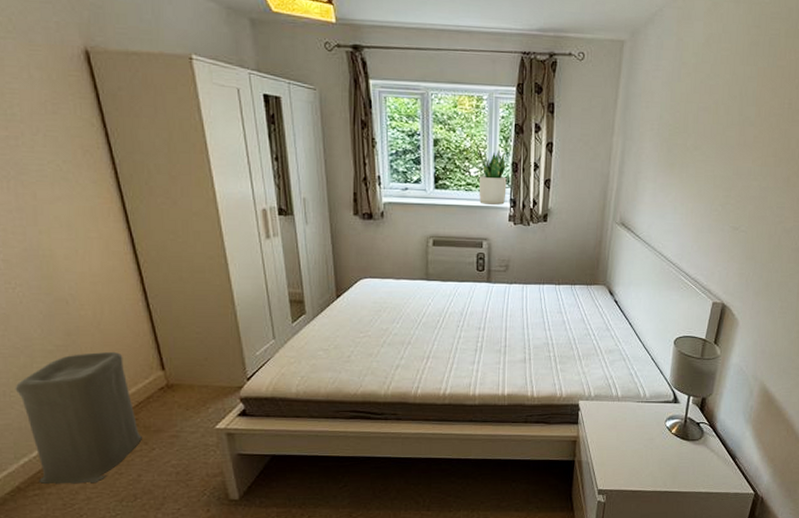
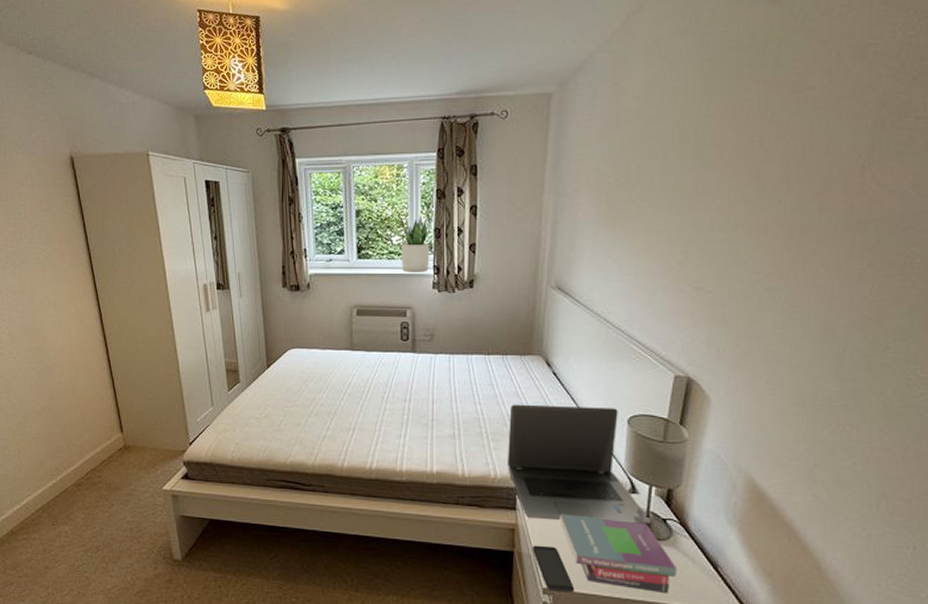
laundry basket: present [15,352,142,484] -> none [13,414,104,533]
laptop computer: none [571,329,688,430] -> present [506,404,651,526]
mobile phone: none [591,453,625,492] -> present [533,545,575,593]
books: none [614,425,705,483] -> present [559,514,676,593]

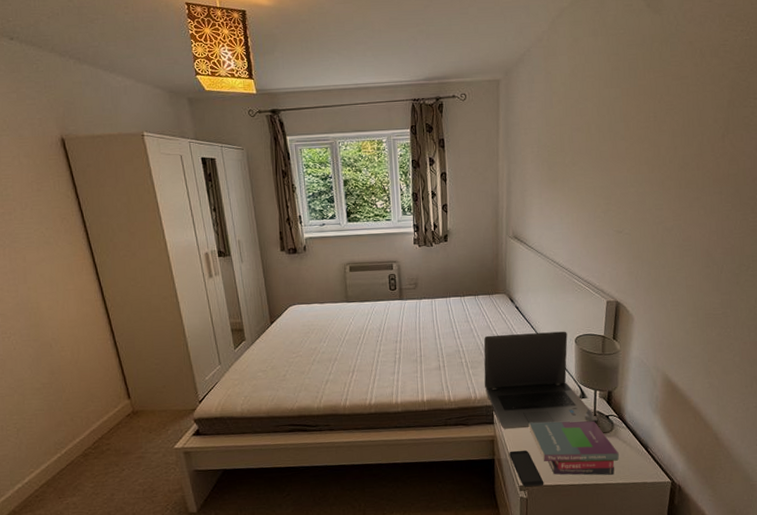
planter: present [401,216,430,273] -> none [384,183,410,232]

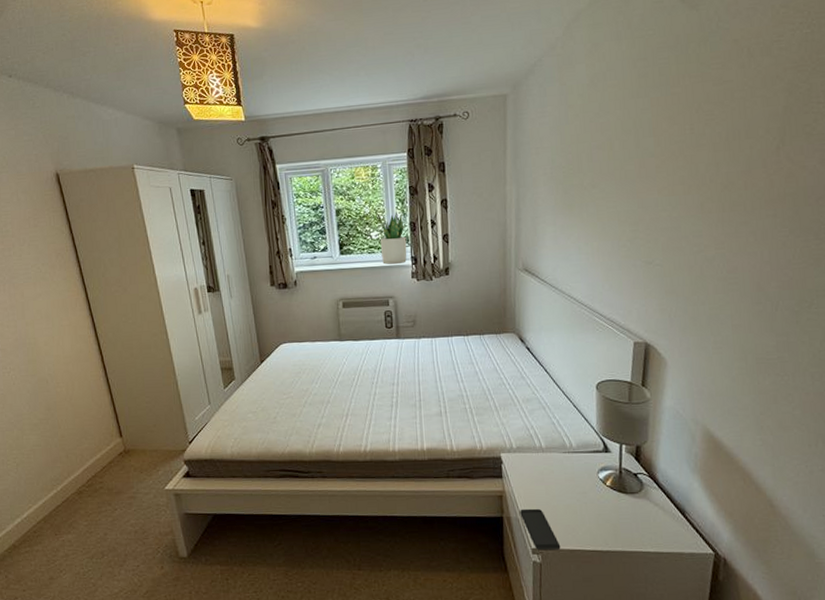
planter: none [384,183,410,232] -> present [379,211,407,265]
laptop computer: present [483,331,598,429] -> none [490,376,624,484]
books: present [528,421,619,475] -> none [542,477,650,542]

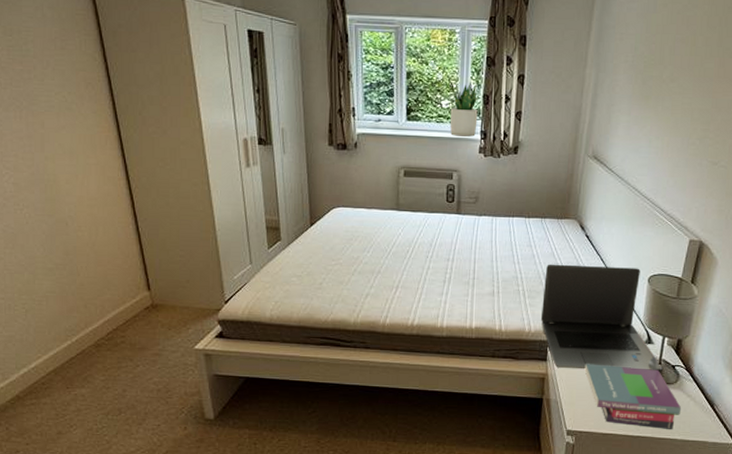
laptop computer: none [490,376,624,484] -> present [540,264,663,372]
mobile phone: present [520,508,561,551] -> none [560,392,595,433]
books: none [542,477,650,542] -> present [584,364,681,429]

